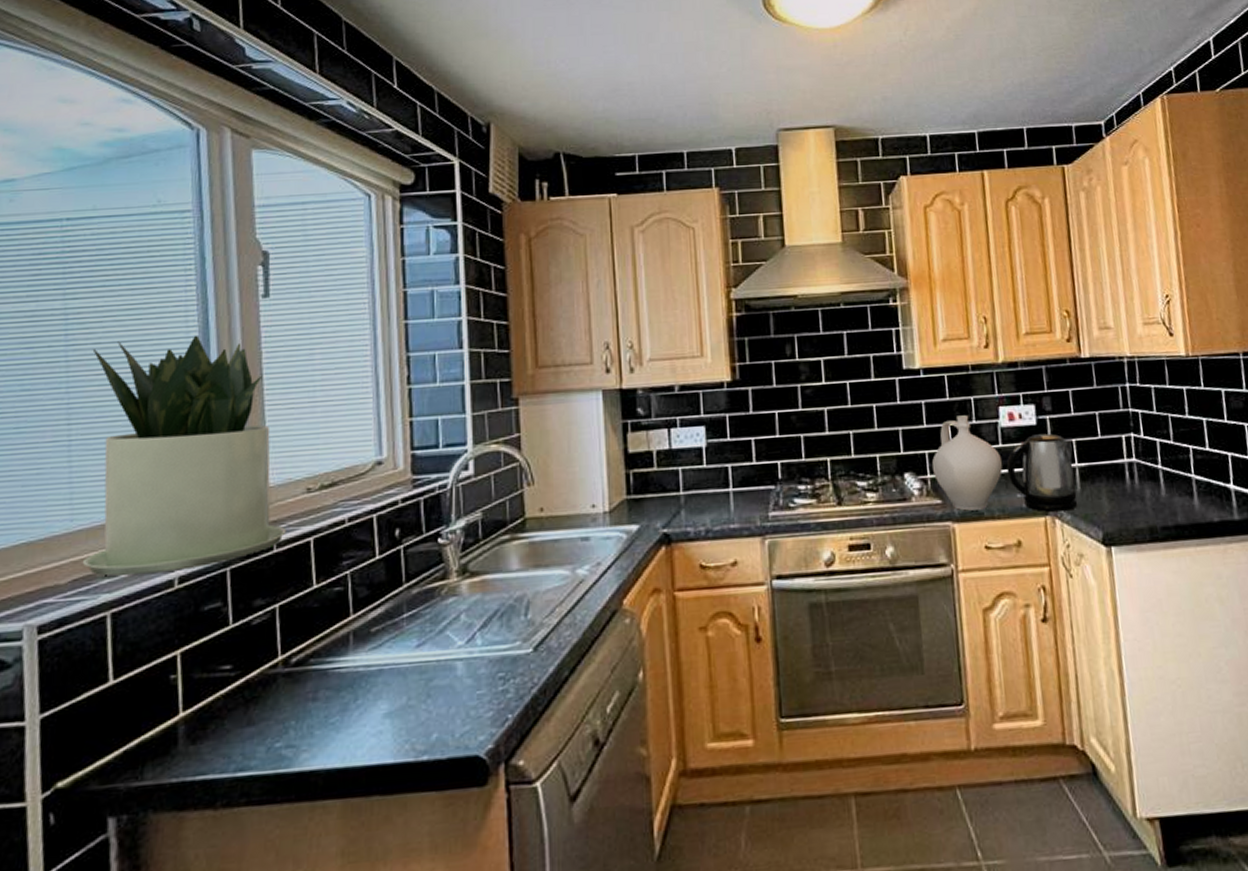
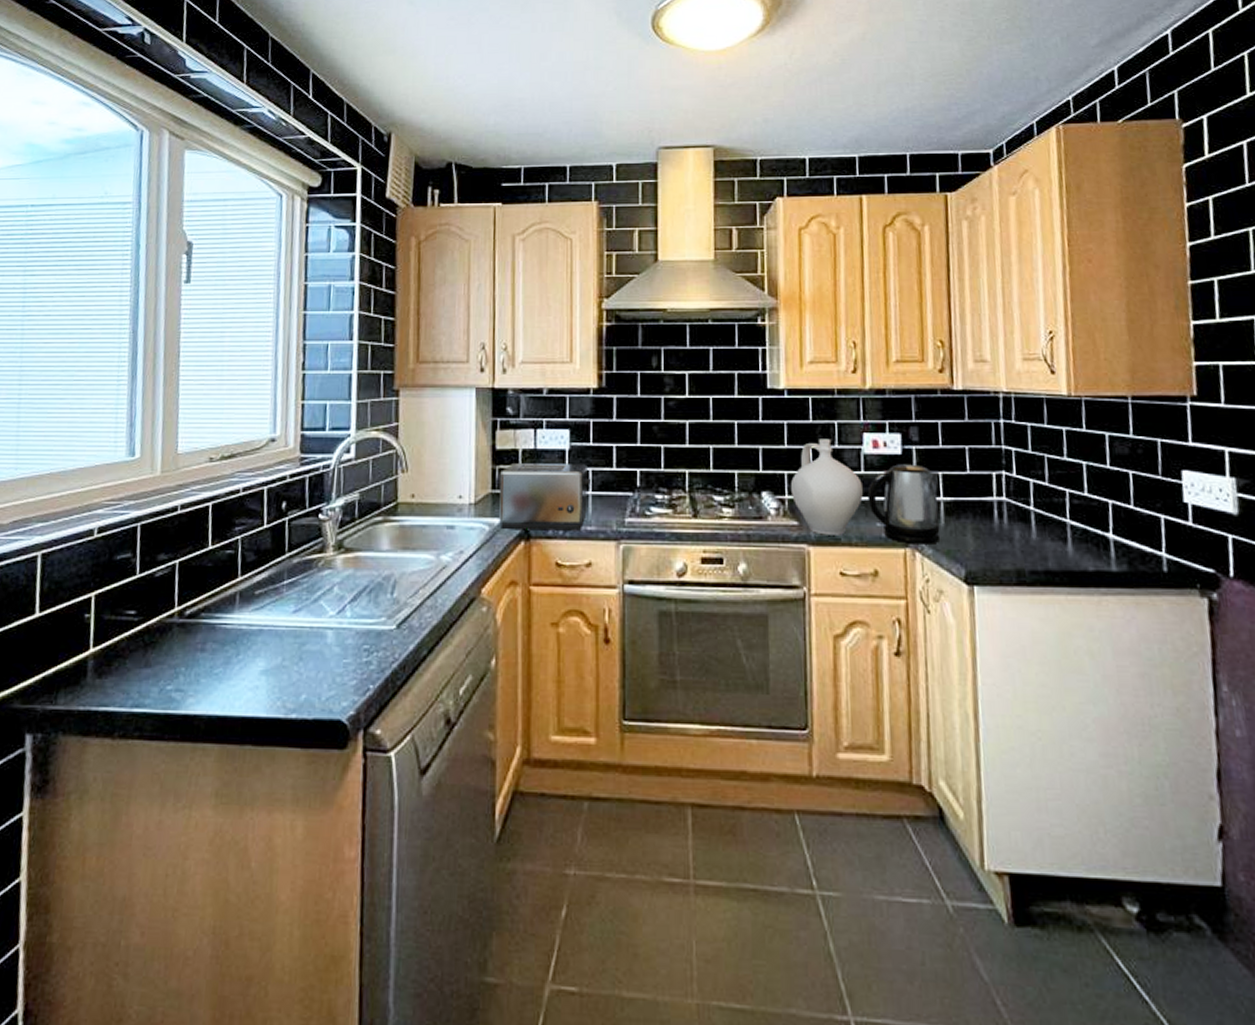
planter: present [82,336,287,576] -> none [21,314,190,523]
toaster: none [633,460,730,535] -> present [499,464,590,531]

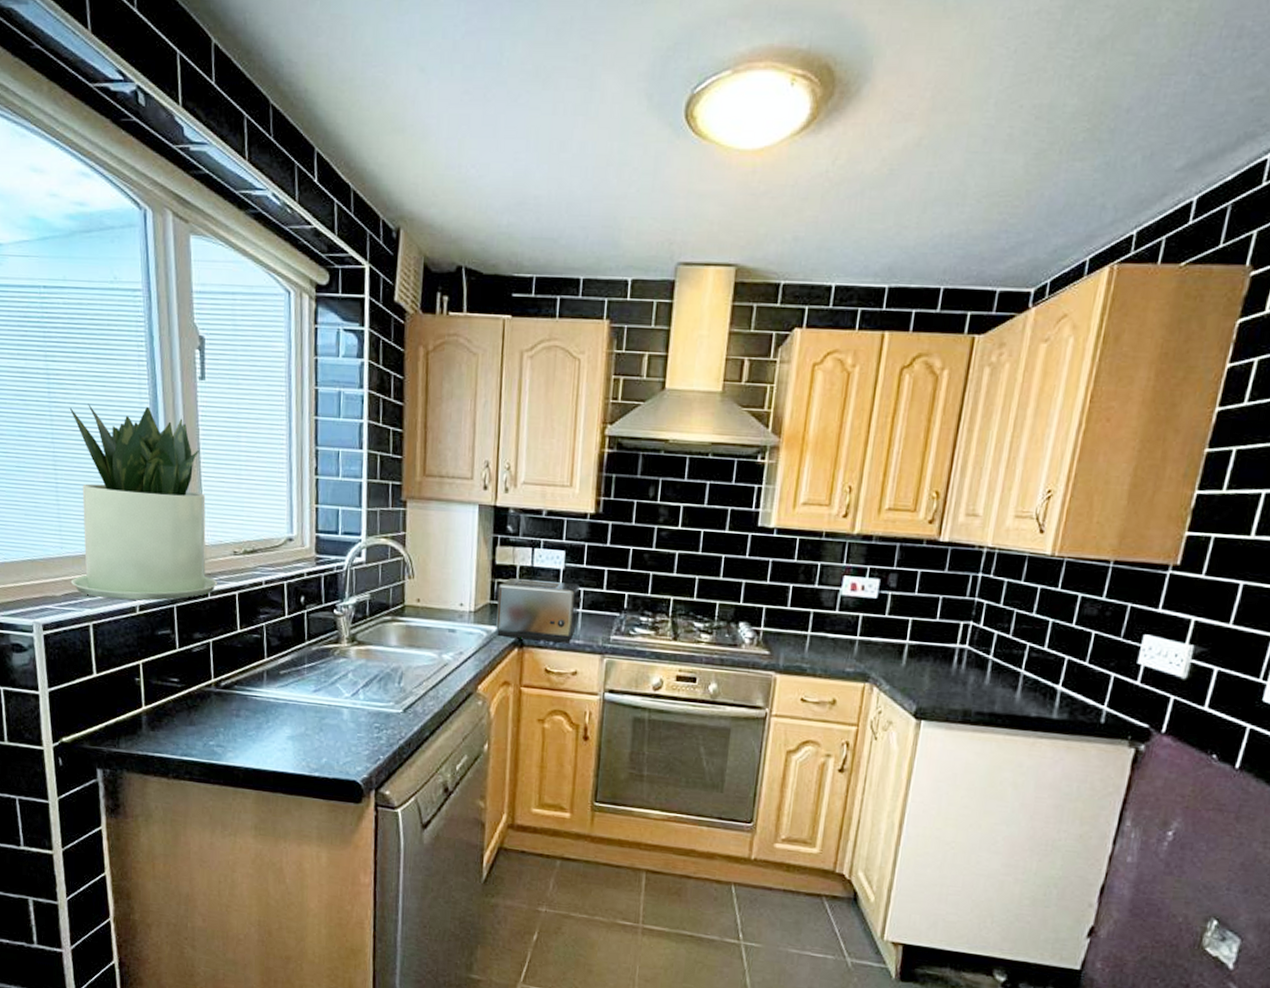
planter: none [21,314,190,523] -> present [69,404,218,601]
ceramic jug: present [790,439,864,535] -> none [766,578,836,667]
kettle: present [867,464,941,544] -> none [837,607,910,682]

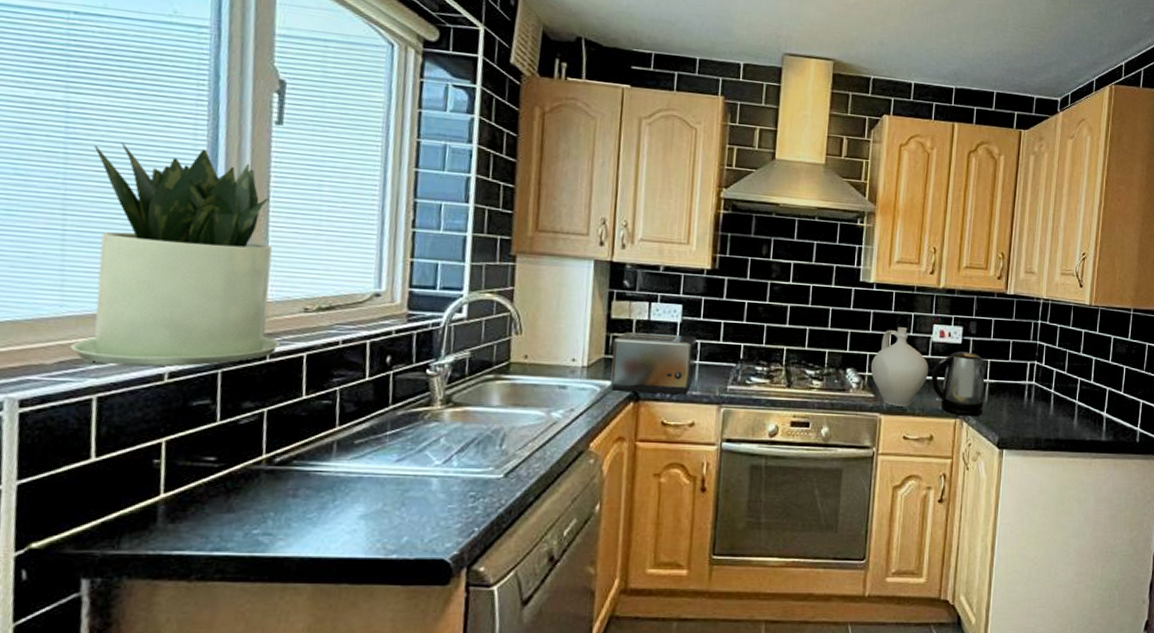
ceramic jug: none [766,578,836,667] -> present [870,327,929,407]
kettle: none [837,607,910,682] -> present [931,351,988,416]

